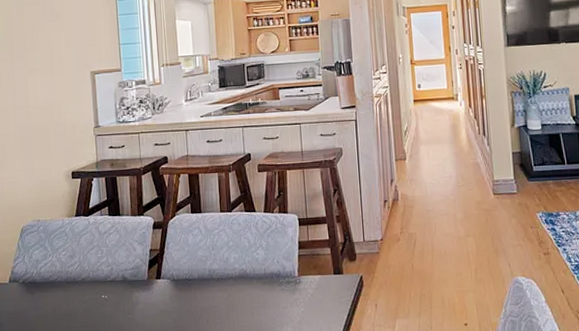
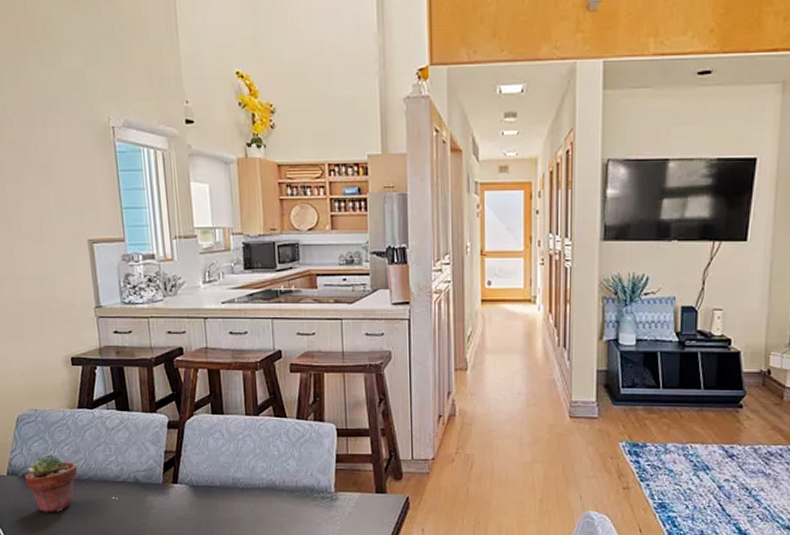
potted succulent: none [25,260,72,316] -> present [25,454,78,513]

